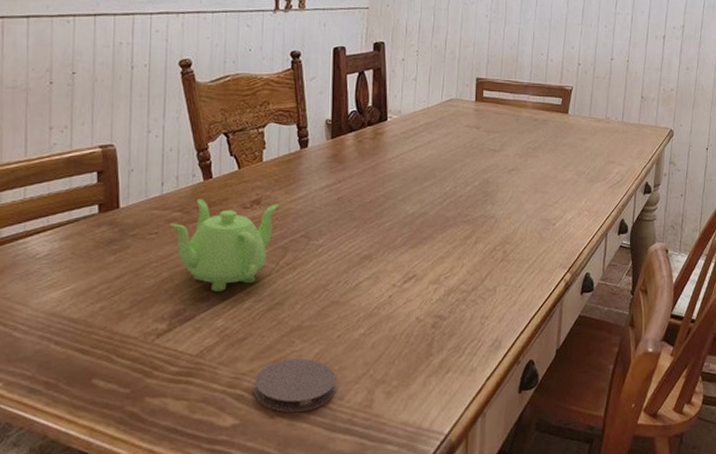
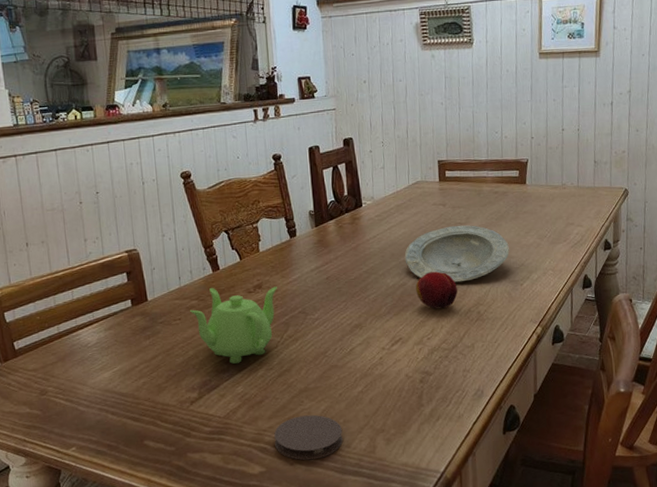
plate: none [428,152,544,216] -> present [404,225,509,283]
fruit: none [438,202,484,245] -> present [416,271,458,310]

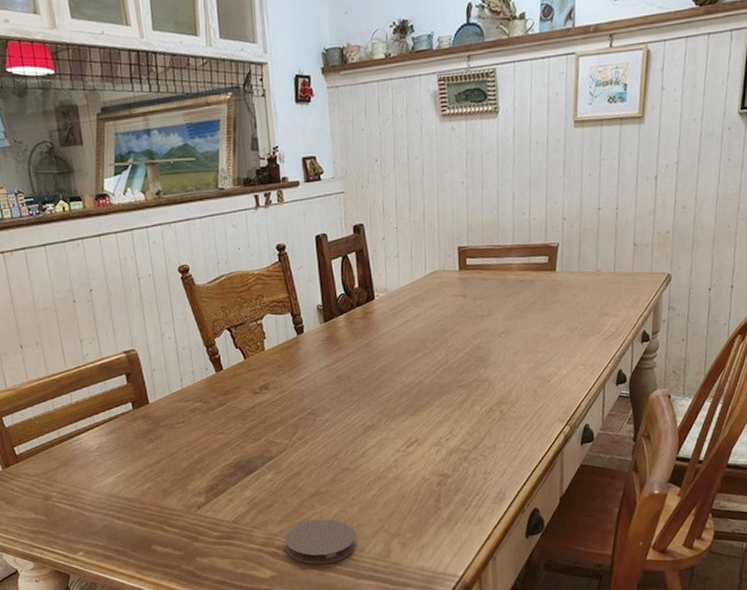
teapot: present [189,286,277,364] -> none [193,386,285,468]
plate: present [404,225,509,283] -> none [421,317,536,380]
fruit: present [416,271,458,310] -> none [433,368,478,409]

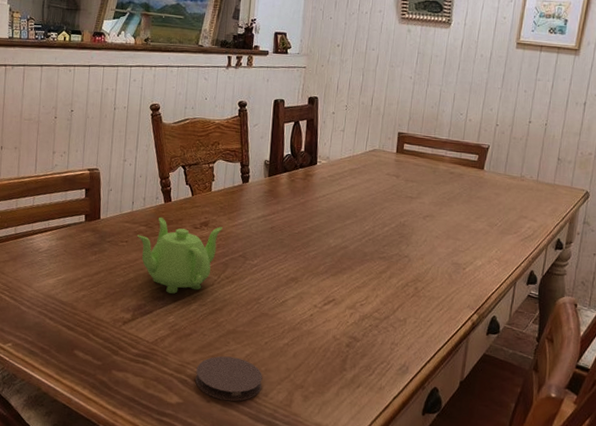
teapot: none [193,386,285,468] -> present [136,217,223,294]

